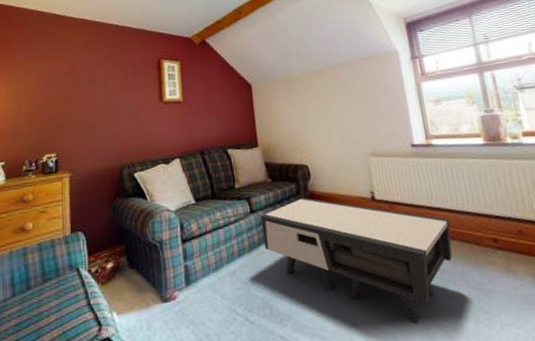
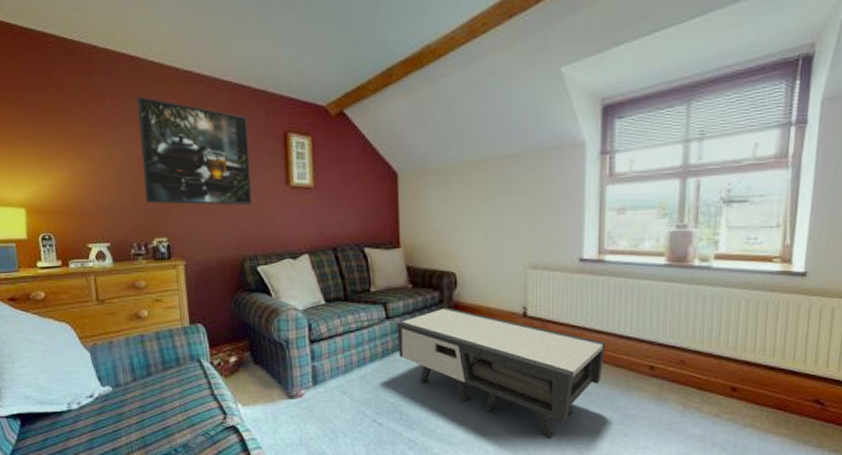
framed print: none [39,40,131,125] -> present [137,97,253,205]

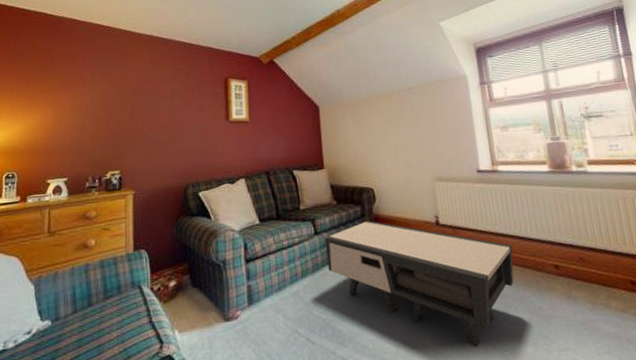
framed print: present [137,97,253,205] -> none [103,56,197,142]

